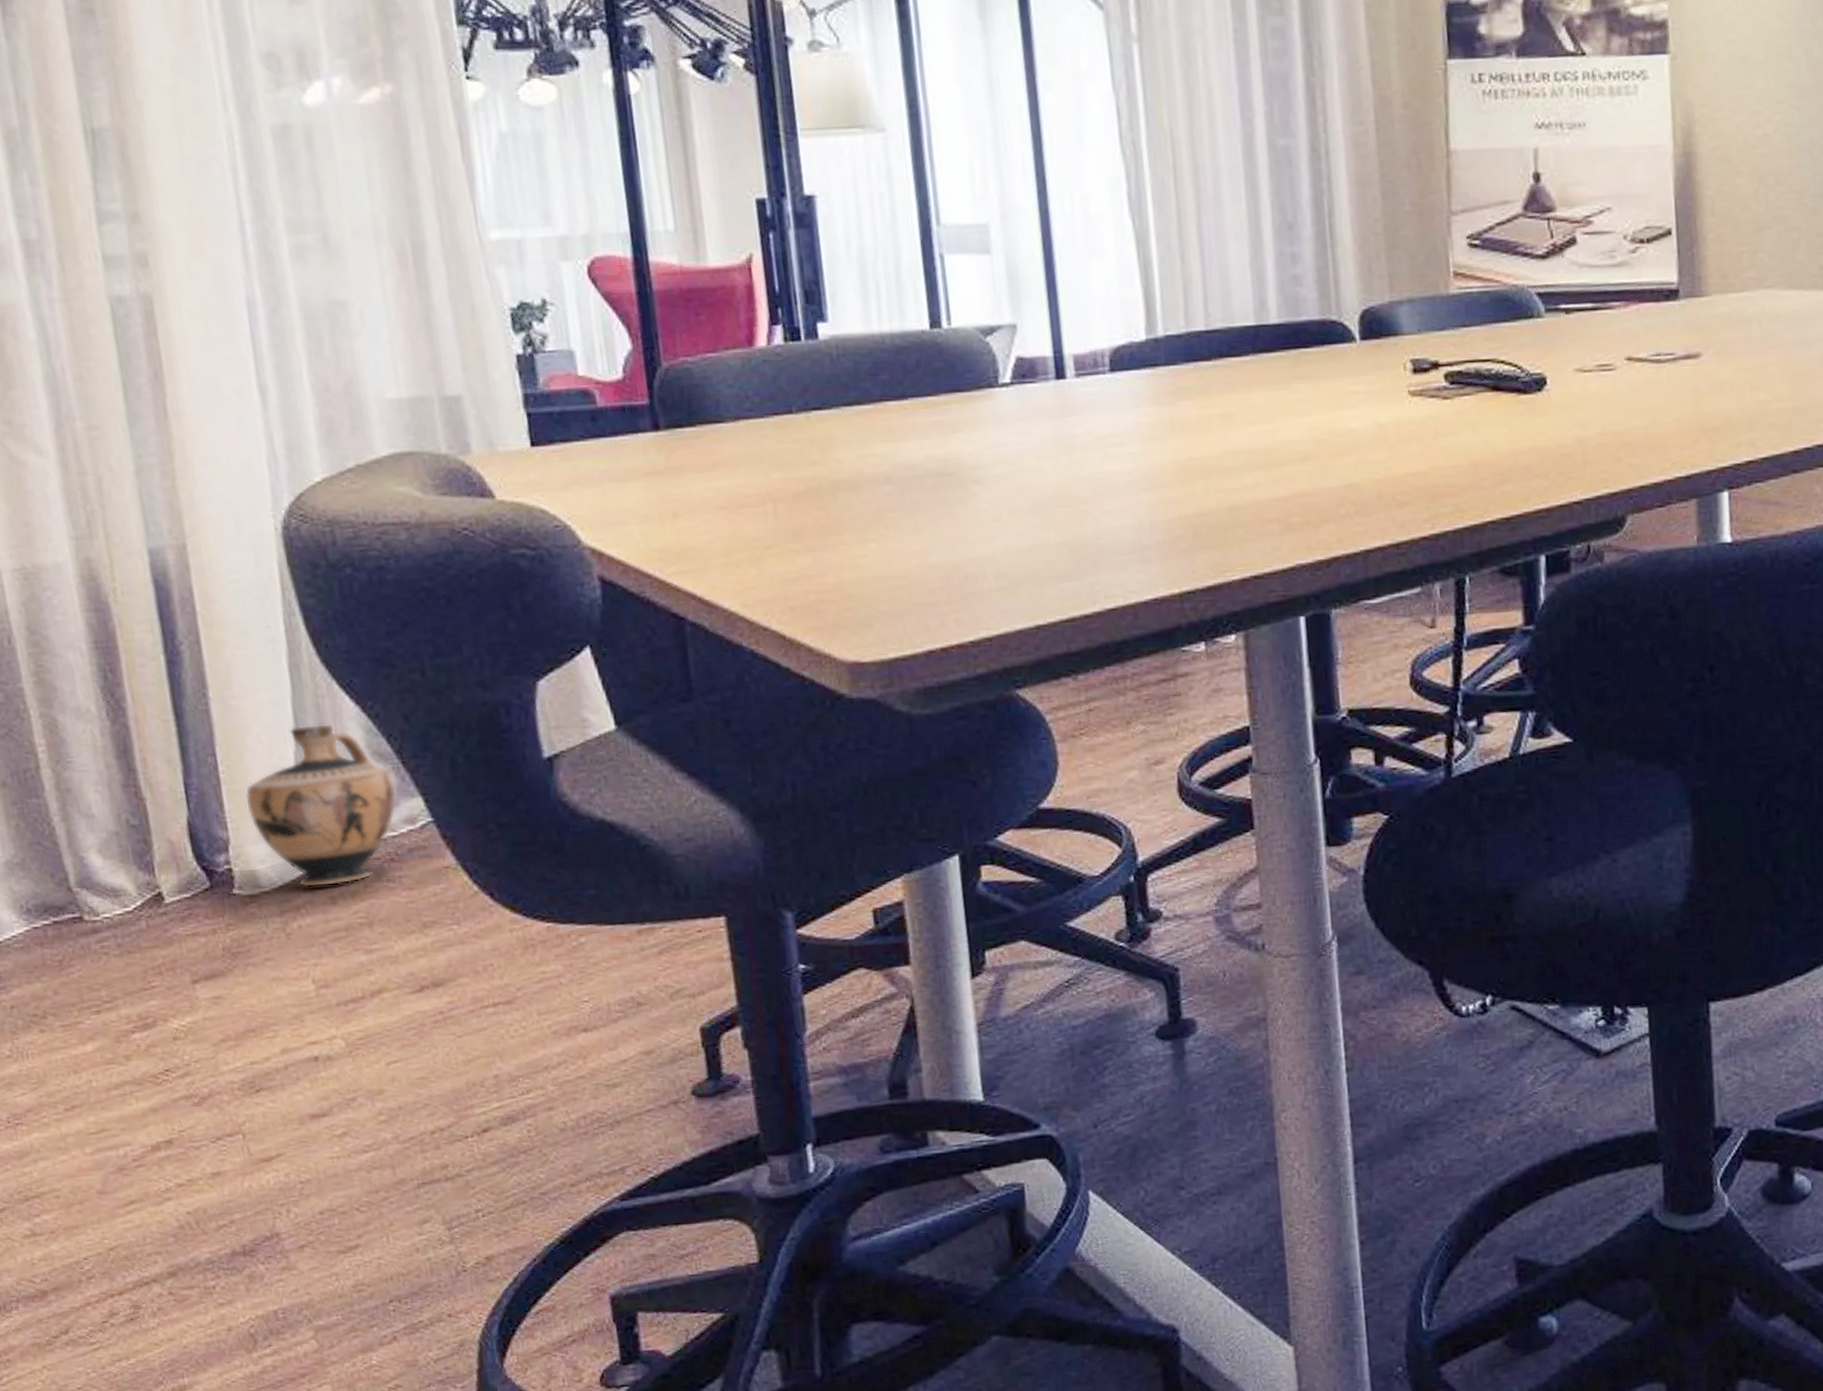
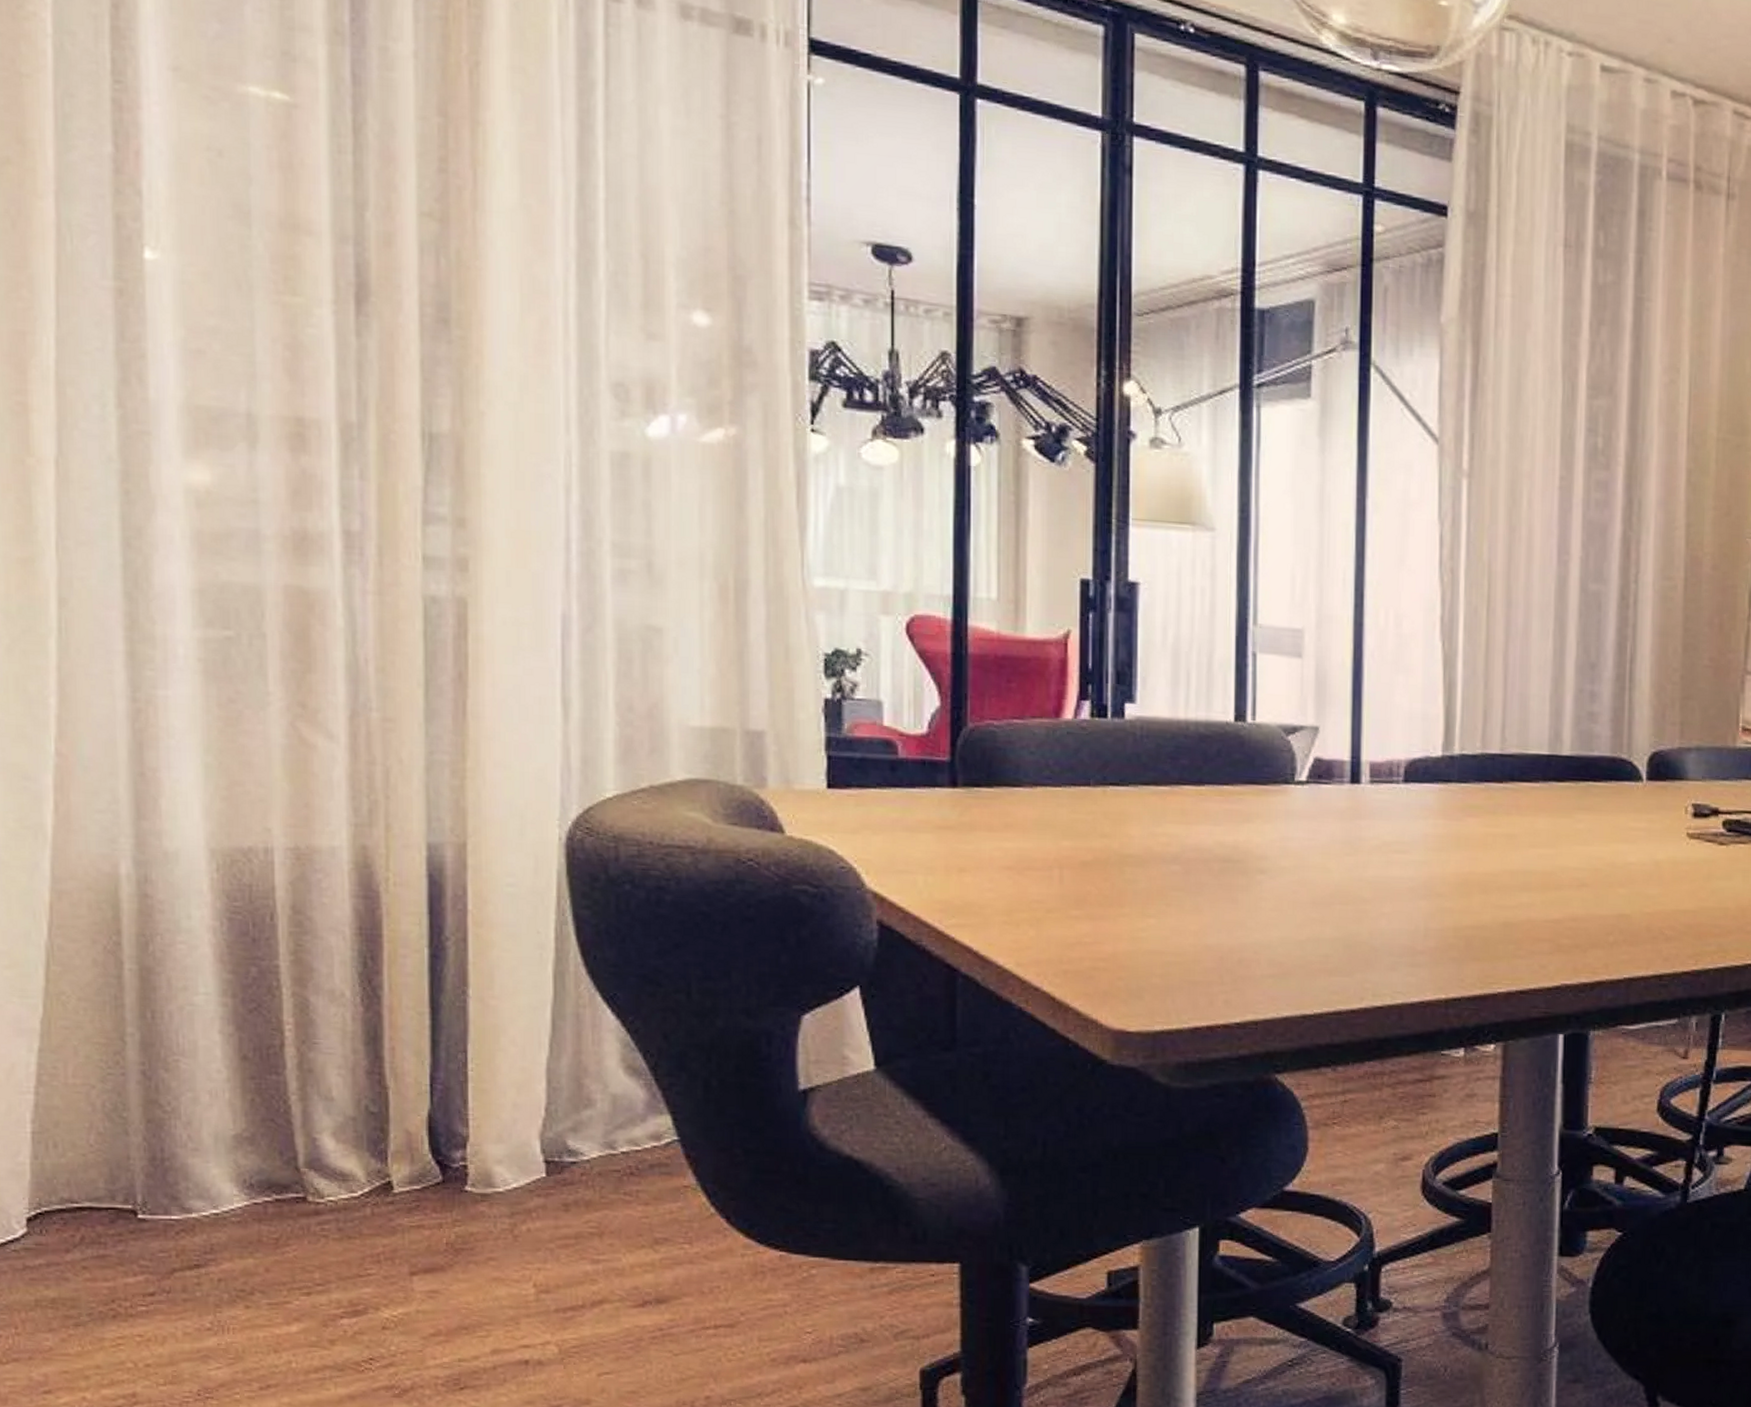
ceramic jug: present [245,724,397,888] -> none [491,1033,646,1193]

